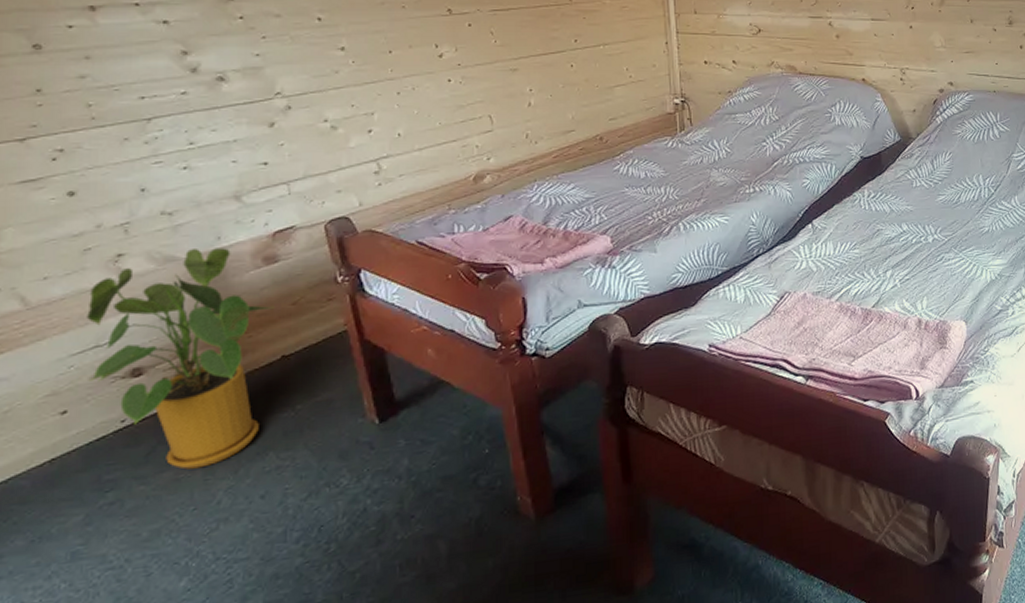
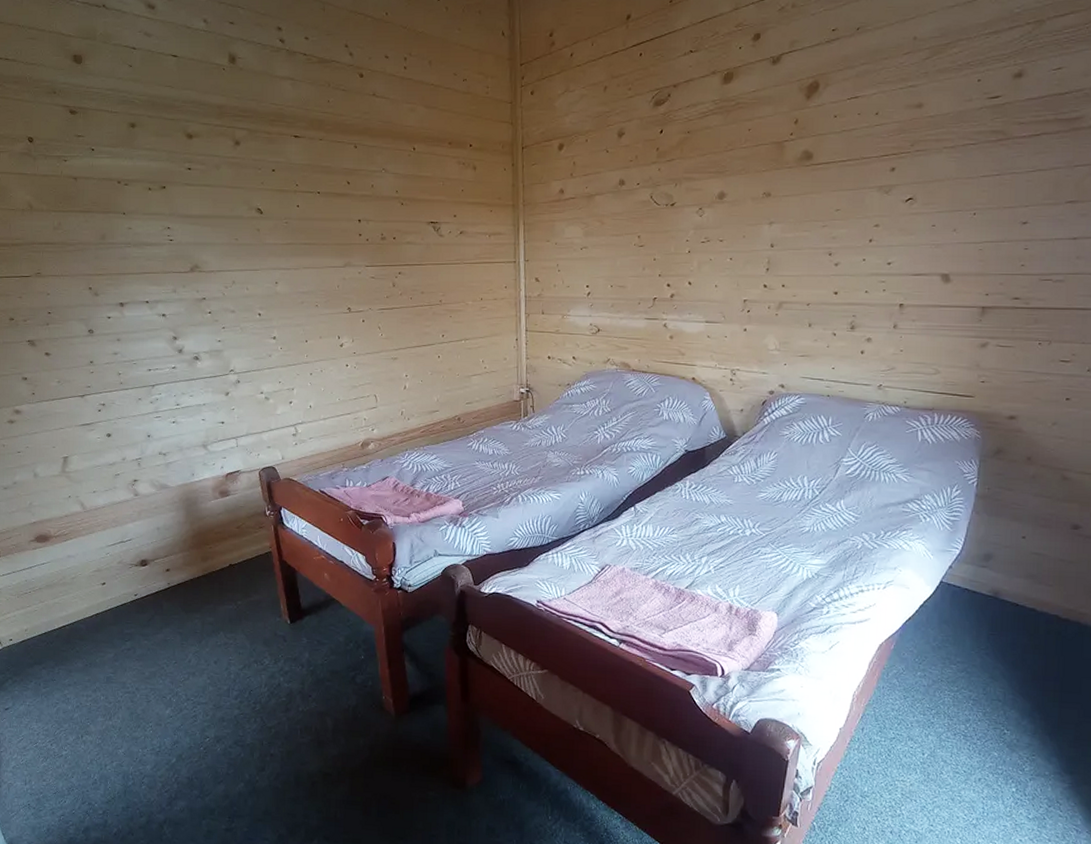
house plant: present [87,247,274,470] -> none [116,481,226,635]

